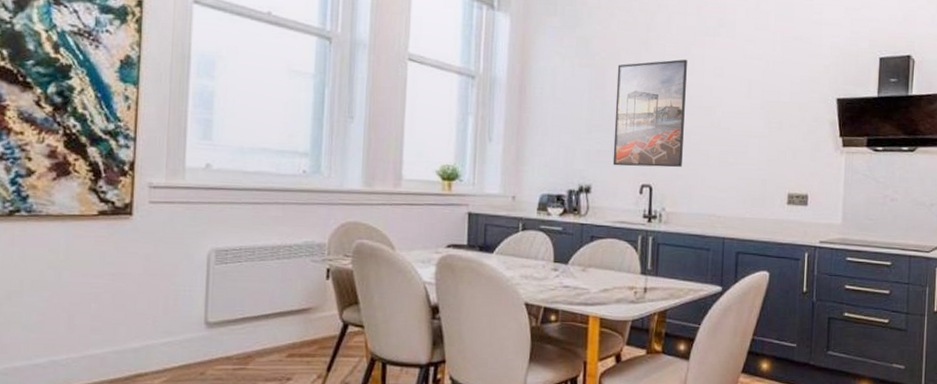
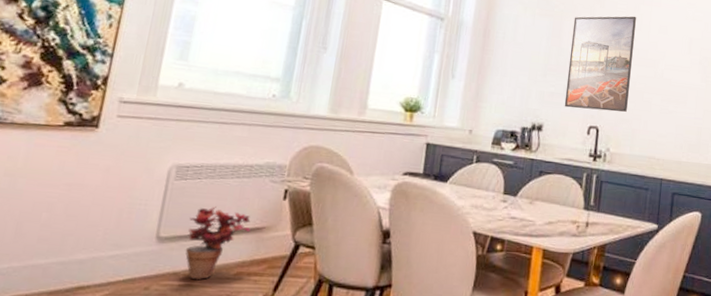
potted plant: none [235,289,297,364] -> present [185,206,251,280]

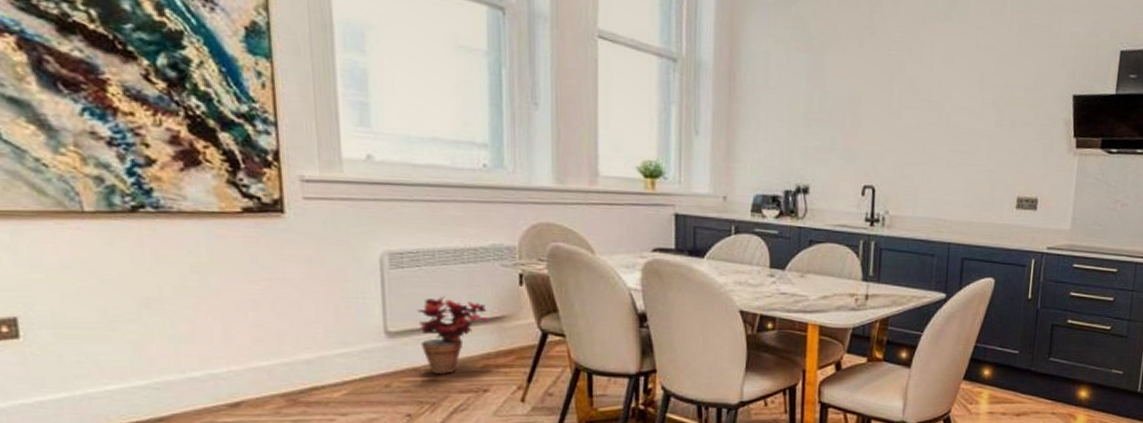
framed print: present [564,16,636,112] -> none [832,46,915,168]

